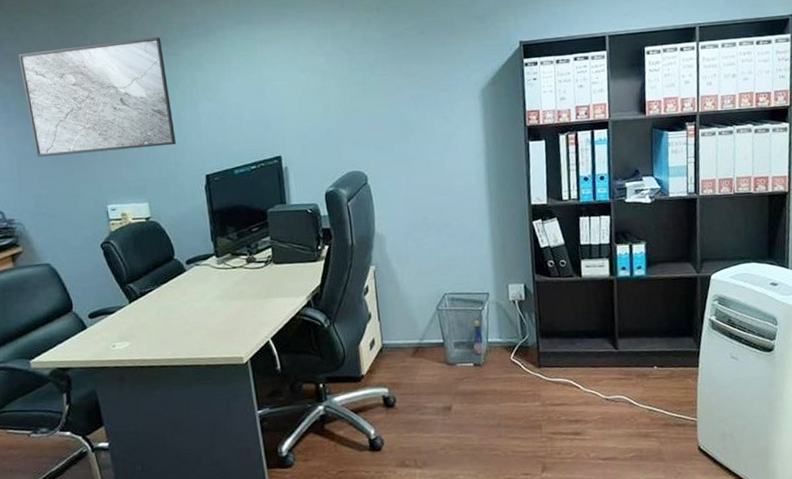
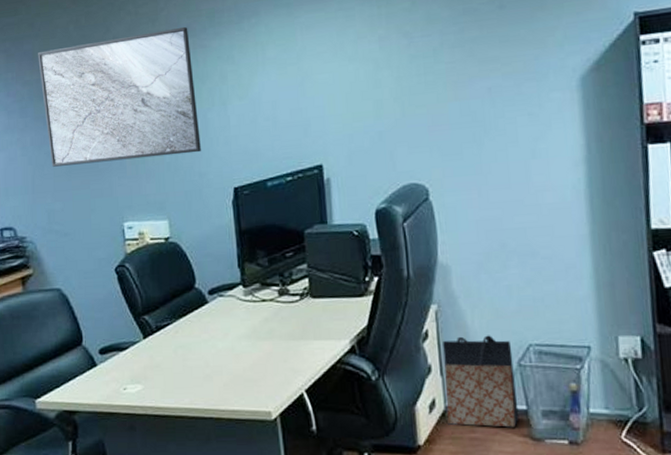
bag: none [380,288,438,358] -> present [443,335,519,428]

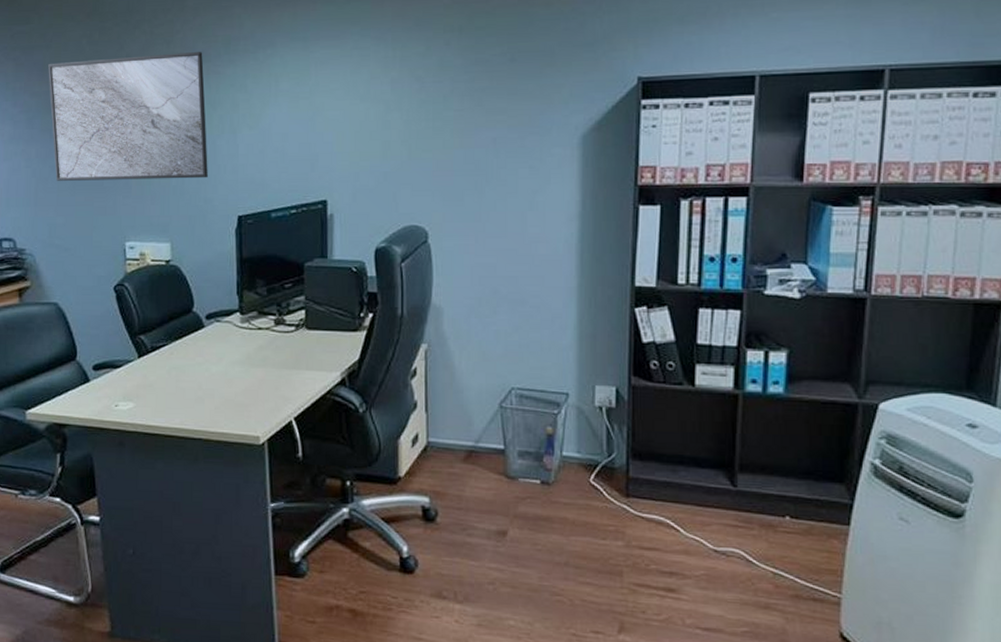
bag: present [443,335,519,428] -> none [428,376,496,465]

